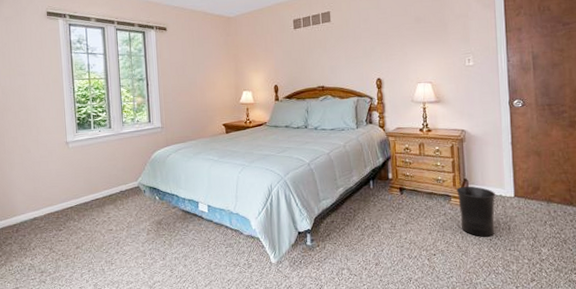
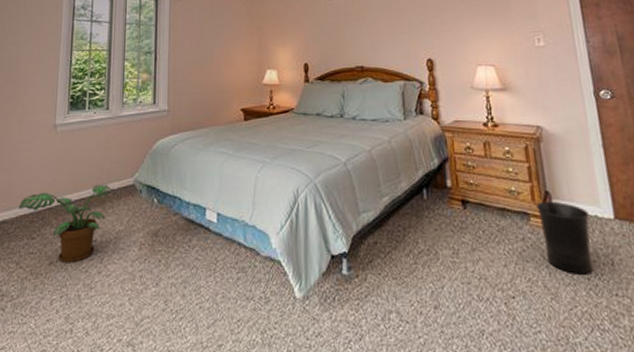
potted plant: none [45,187,120,247] -> present [19,184,111,263]

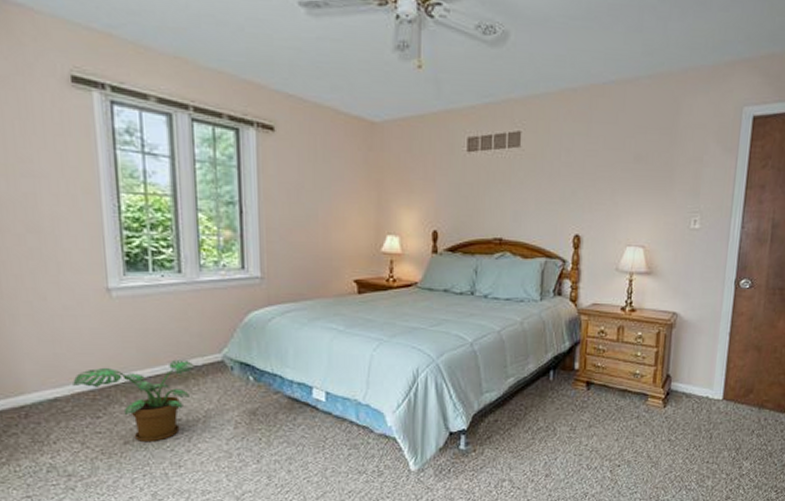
waste bin: present [536,201,593,275] -> none [656,383,701,446]

